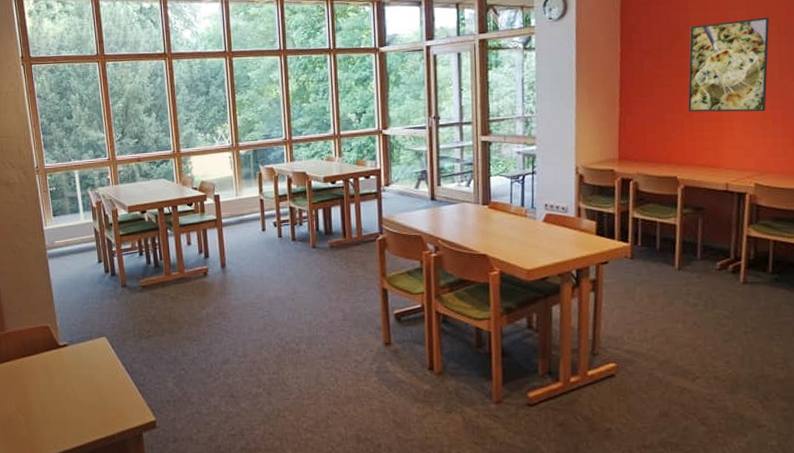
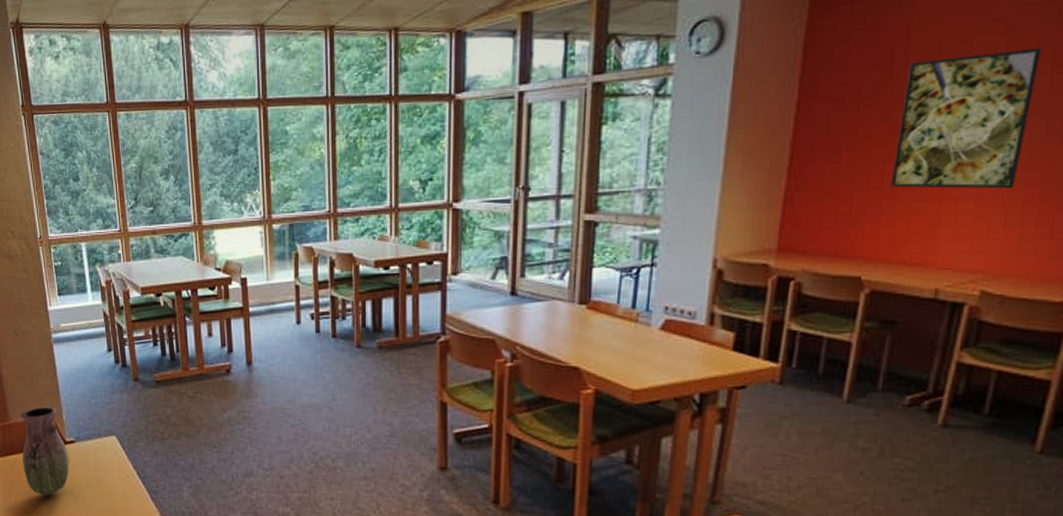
vase: none [17,315,63,397] -> present [21,406,70,495]

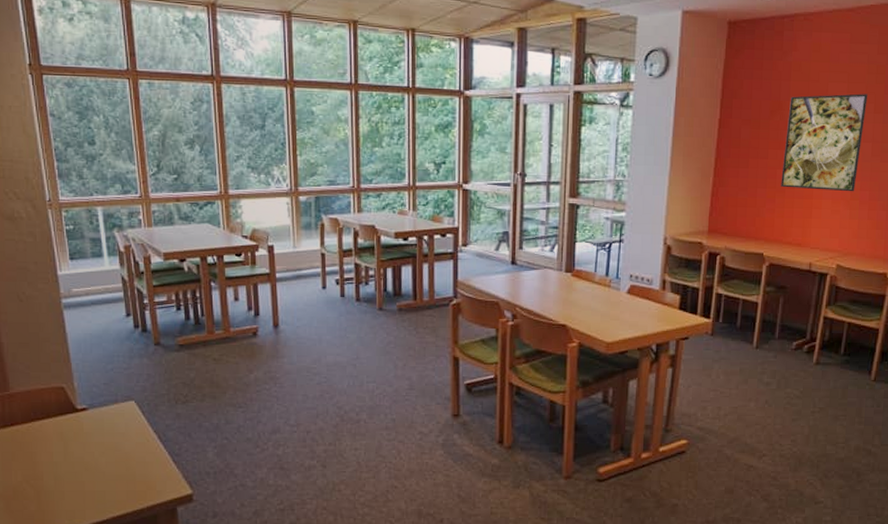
vase: present [21,406,70,495] -> none [24,374,81,466]

